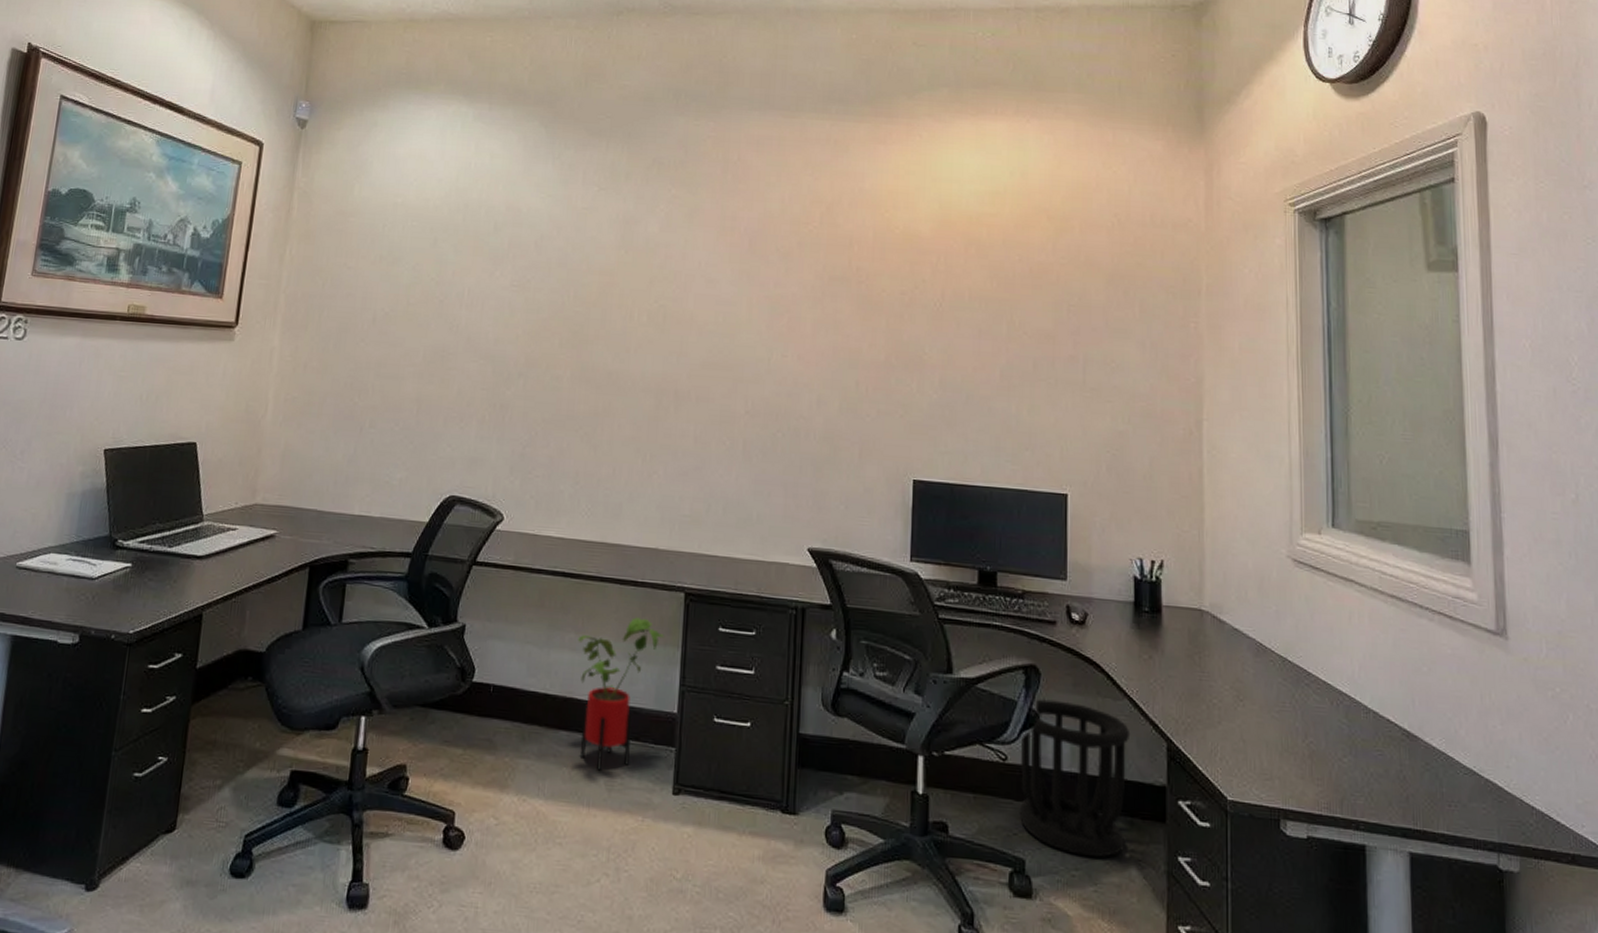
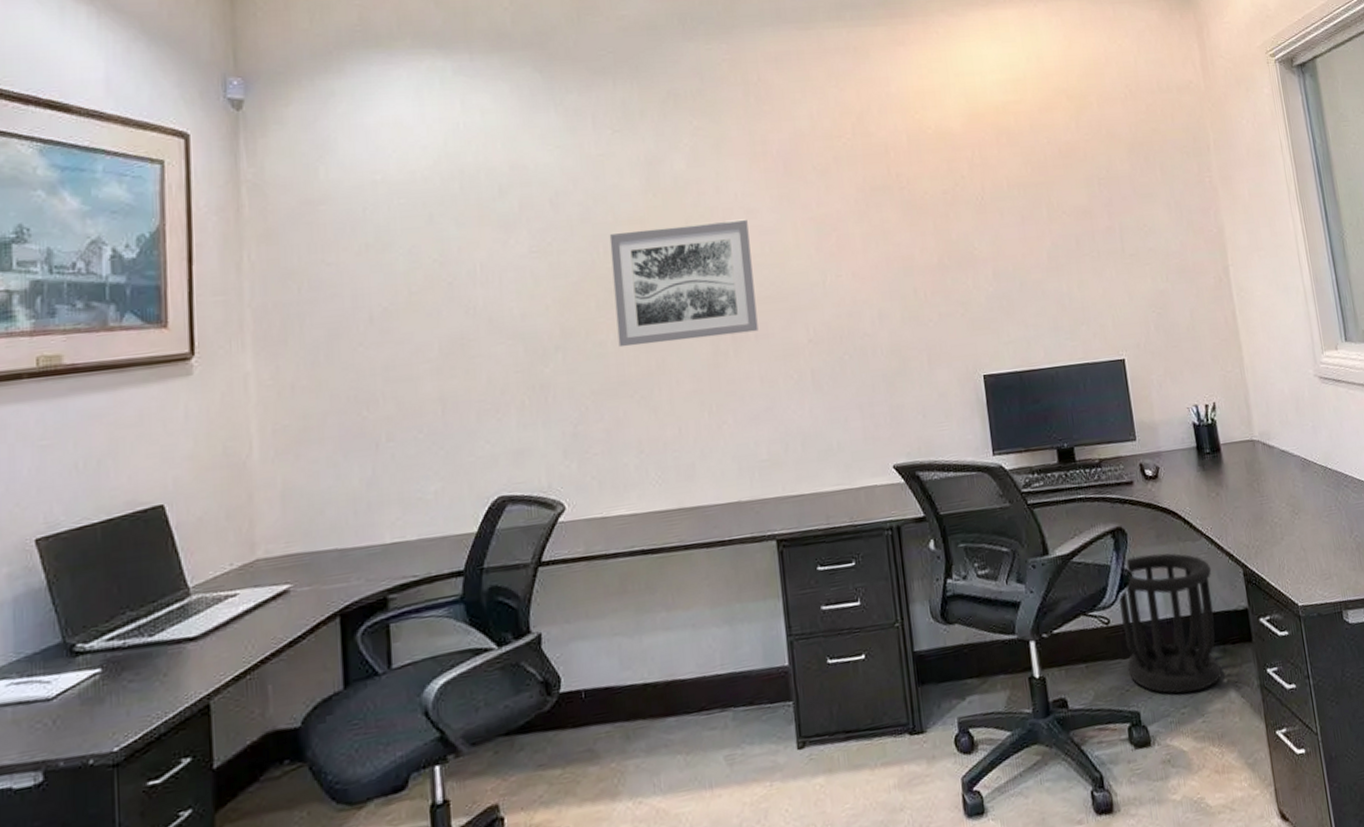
wall art: none [573,281,707,394] -> present [609,219,759,348]
house plant: present [578,617,664,771] -> none [670,576,762,748]

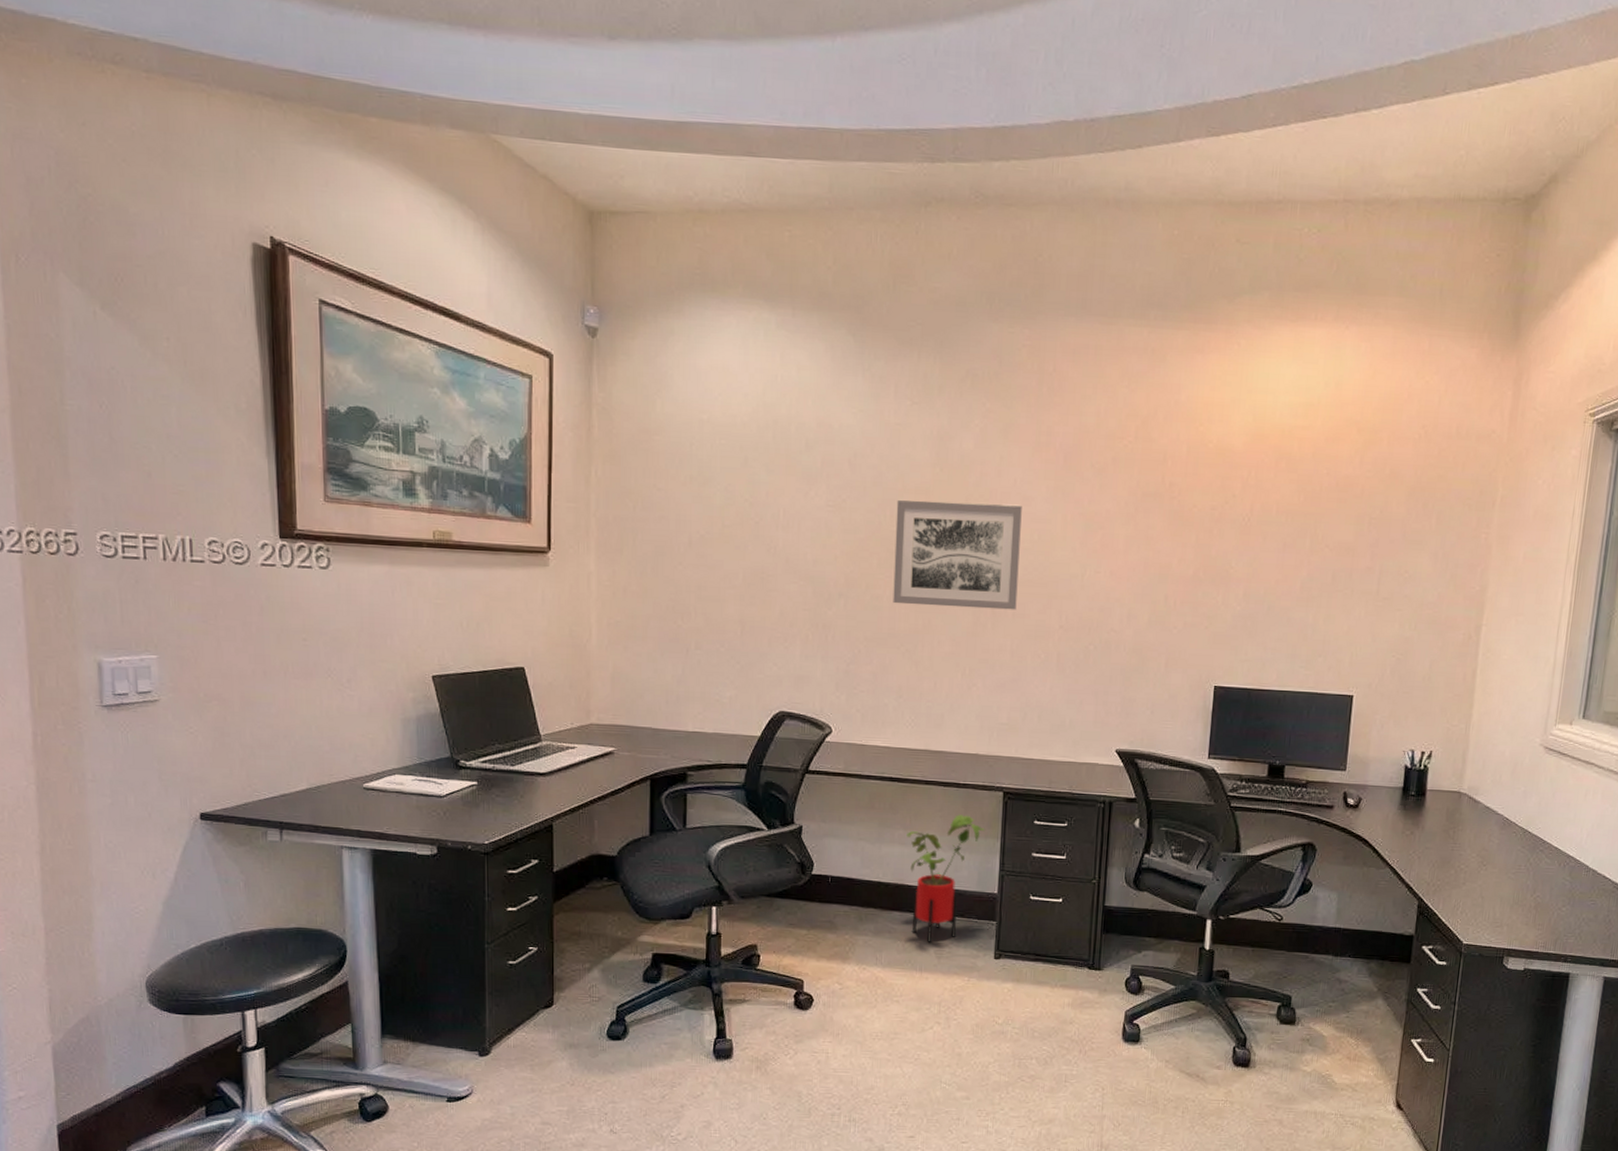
house plant: none [670,576,762,748] -> present [907,814,985,942]
wastebasket: present [1119,553,1223,694] -> none [1289,870,1389,992]

